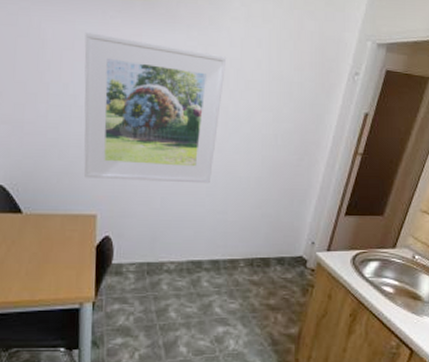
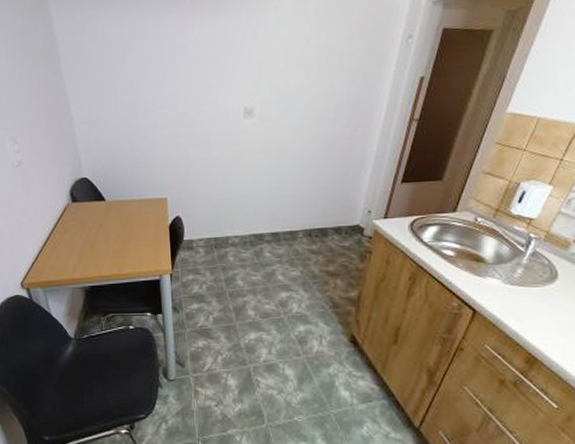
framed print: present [84,32,227,184] -> none [143,30,276,166]

